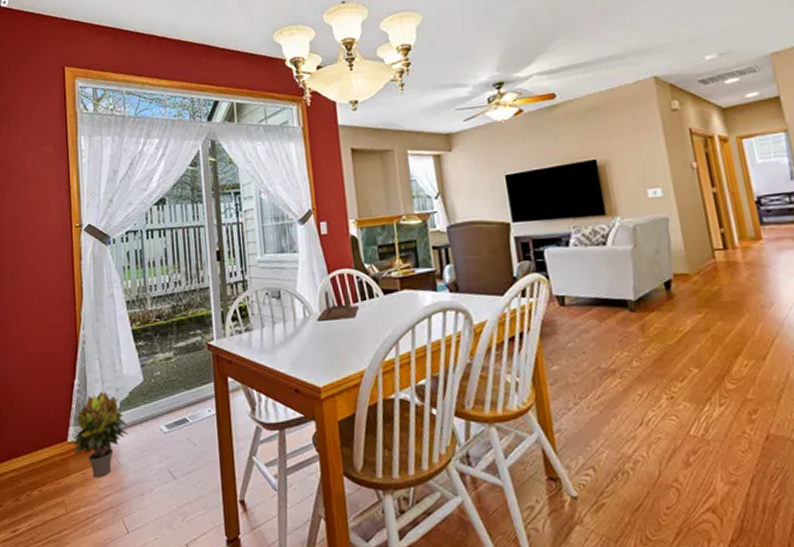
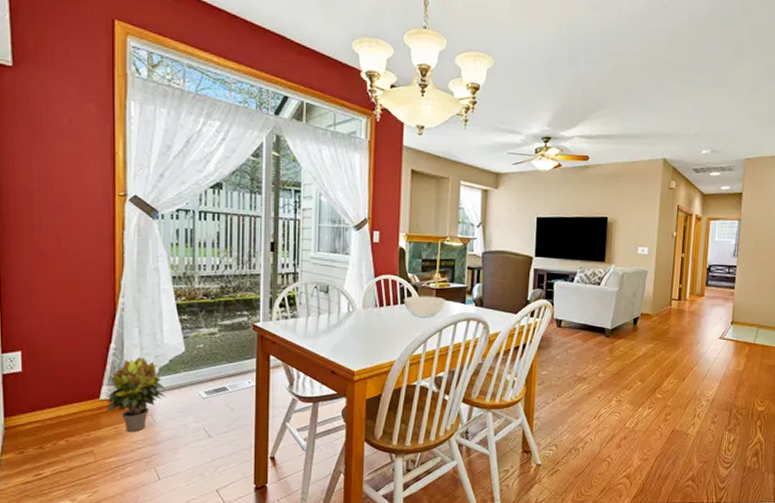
napkin holder: present [317,288,359,321] -> none [359,291,397,318]
bowl: none [363,286,414,314] -> present [403,295,447,318]

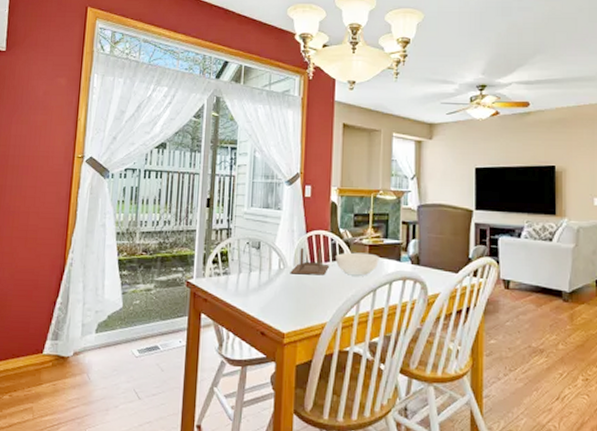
potted plant: present [106,357,167,432] -> none [48,312,102,390]
napkin holder: none [359,291,397,318] -> present [290,247,329,276]

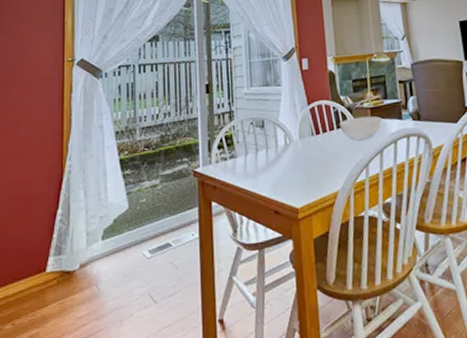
napkin holder: present [290,247,329,276] -> none [296,118,334,148]

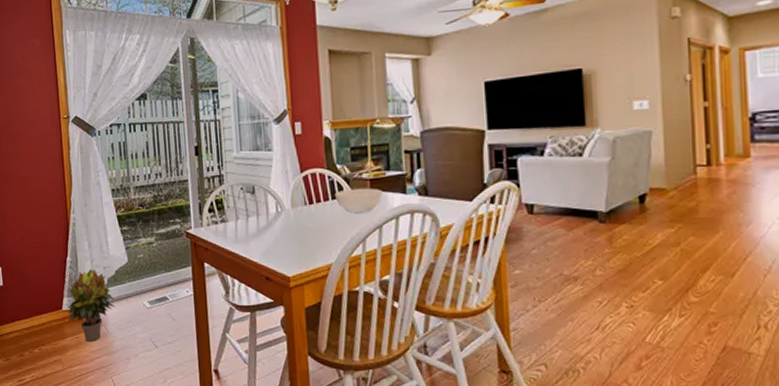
potted plant: none [52,220,111,306] -> present [67,269,116,341]

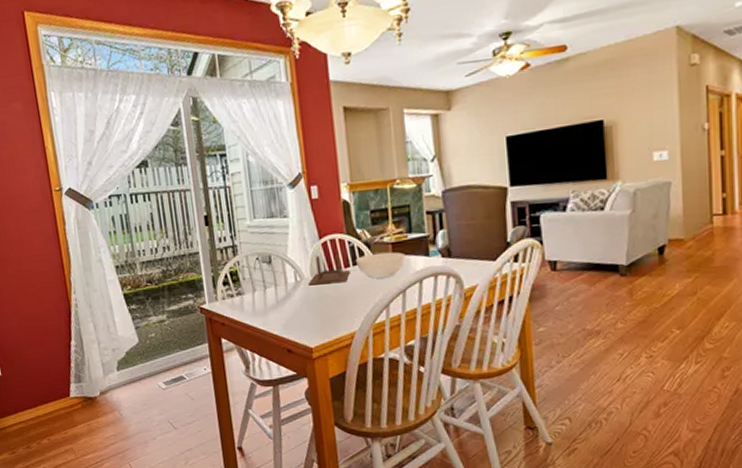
potted plant: present [67,269,116,341] -> none [75,352,129,428]
napkin holder: none [288,187,329,217] -> present [308,253,350,286]

